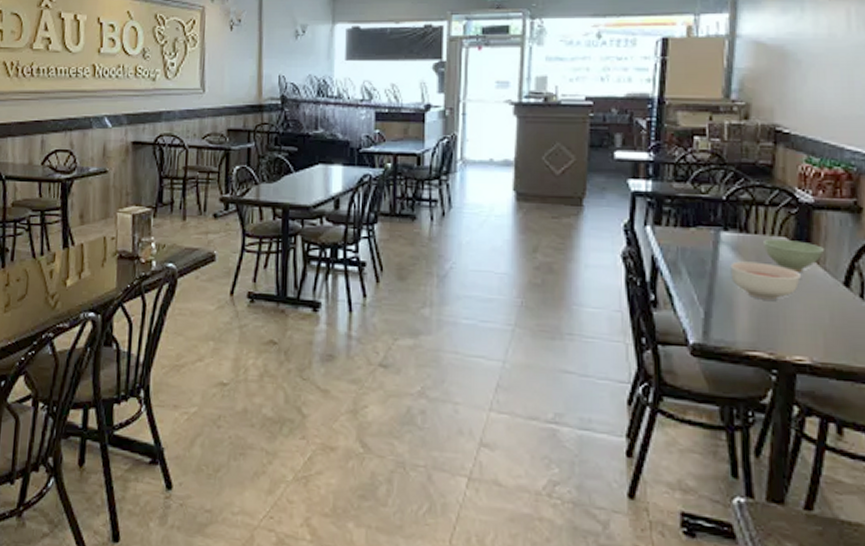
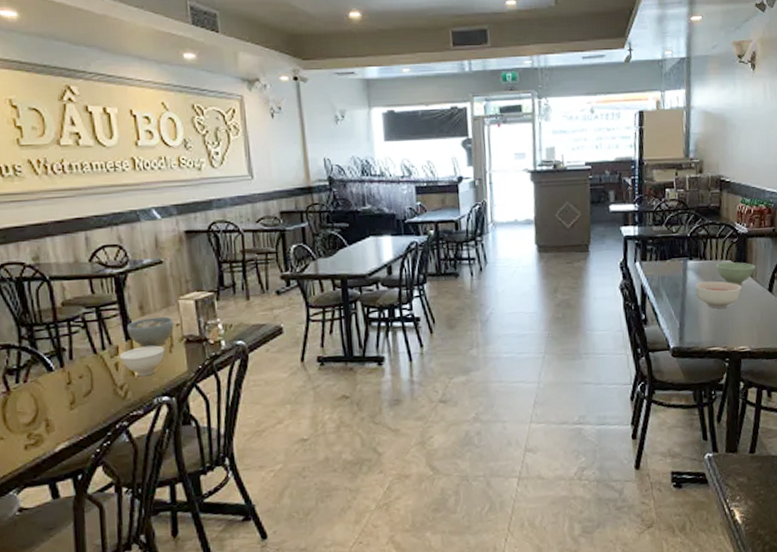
bowl: none [55,257,98,288] -> present [119,345,165,377]
soup bowl: none [66,227,110,259] -> present [127,316,174,348]

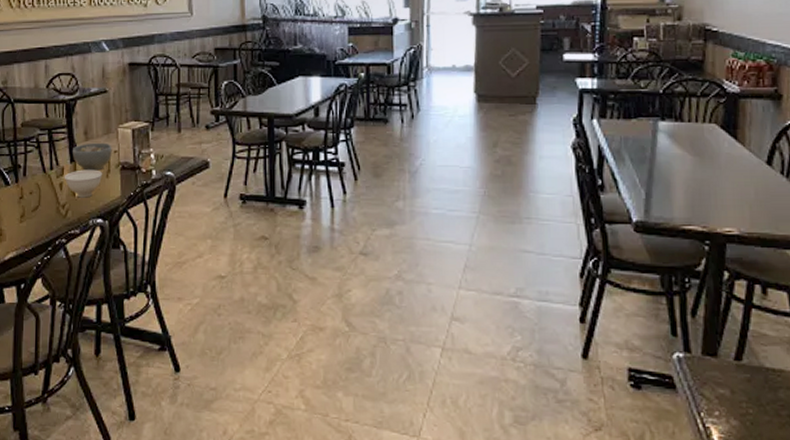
bowl: present [695,281,741,309] -> none [667,147,729,180]
bowl: present [716,261,756,285] -> none [696,125,750,154]

